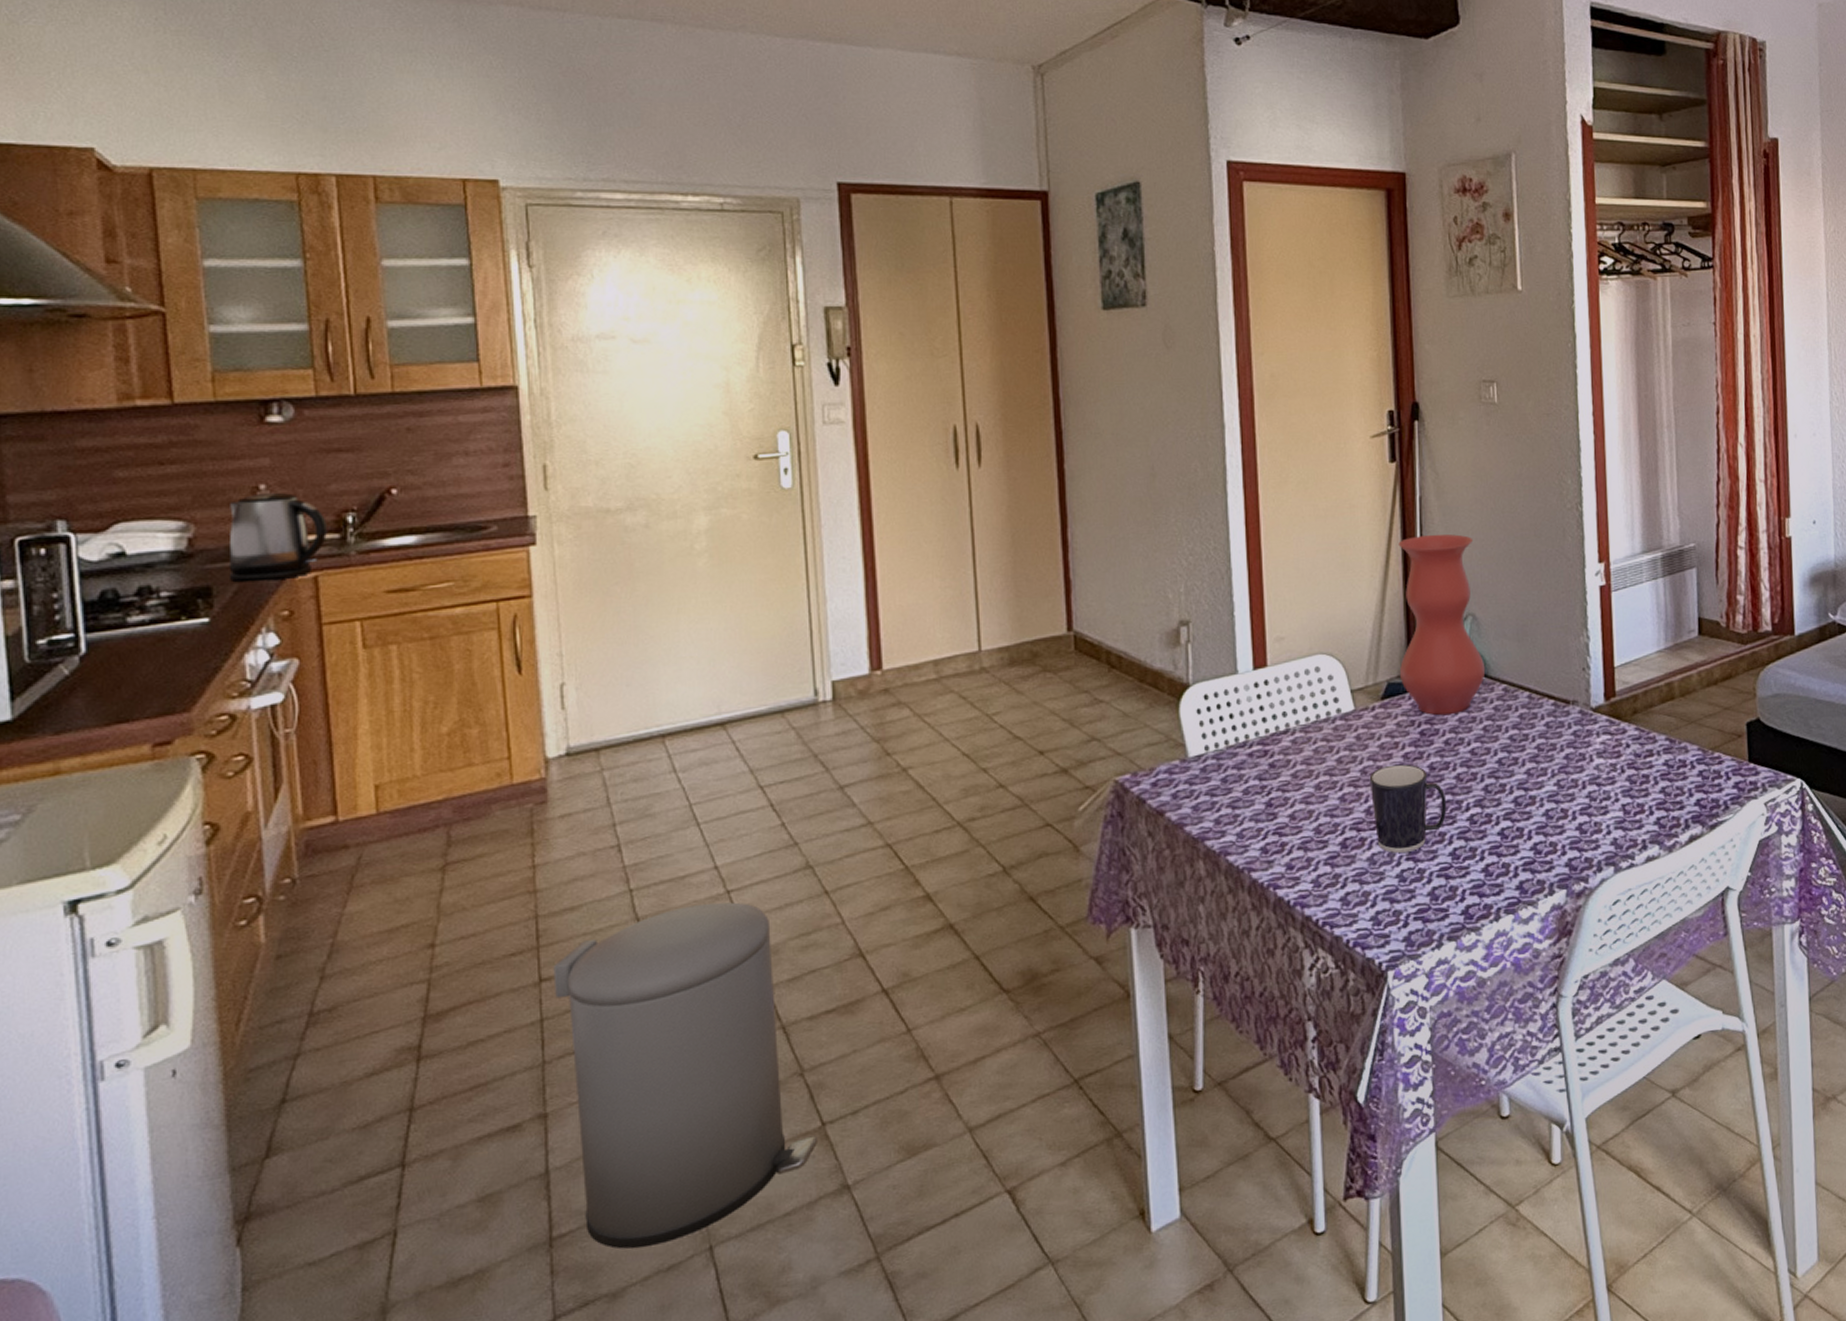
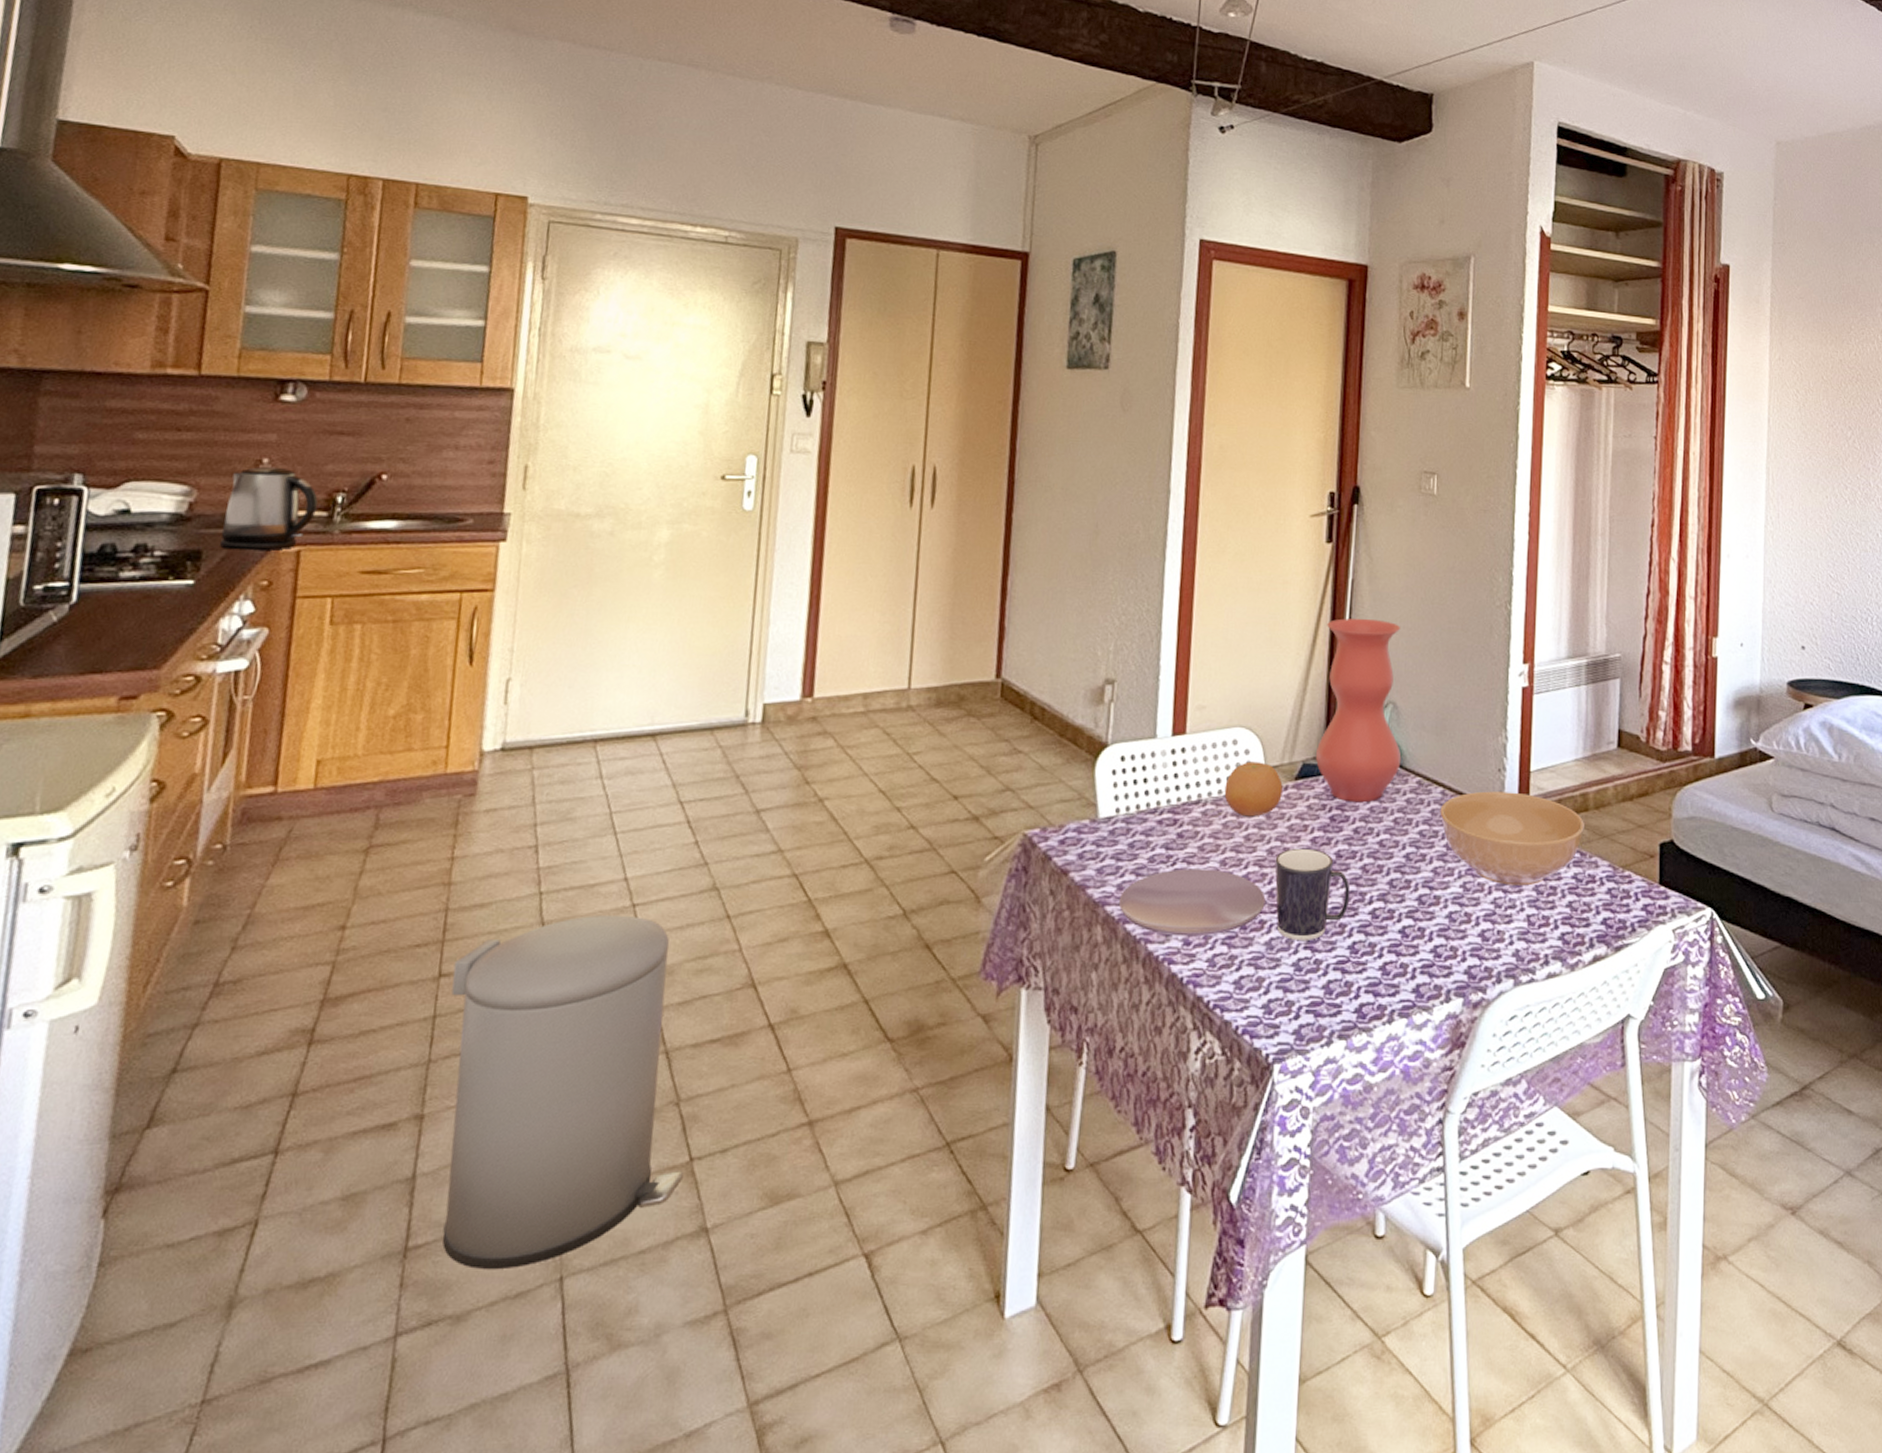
plate: none [1217,794,1364,863] -> present [1118,868,1266,937]
fruit: none [1312,686,1370,741] -> present [1224,761,1283,817]
bowl: none [1528,688,1672,779] -> present [1440,791,1584,886]

